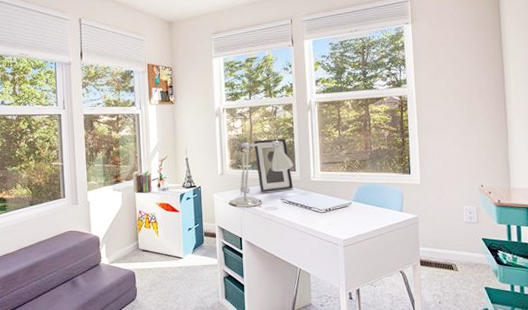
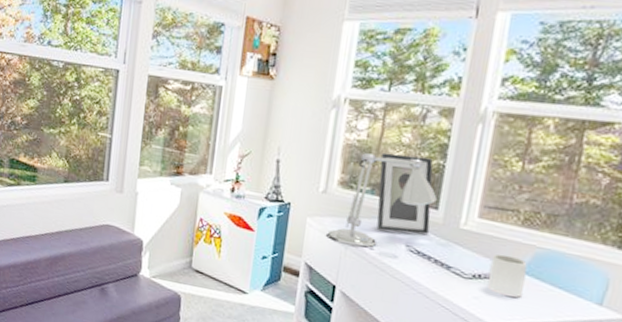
books: present [132,170,152,193] -> none [196,164,225,197]
mug: none [334,192,357,219] -> present [487,253,527,298]

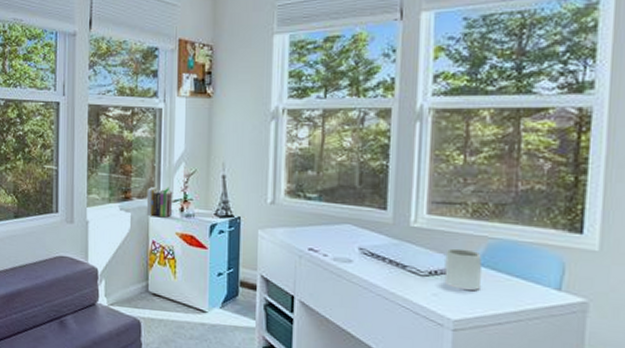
books: none [196,164,225,197] -> present [146,186,172,218]
desk lamp: present [325,153,437,248] -> none [278,161,385,255]
picture frame: present [376,152,433,235] -> none [324,158,380,237]

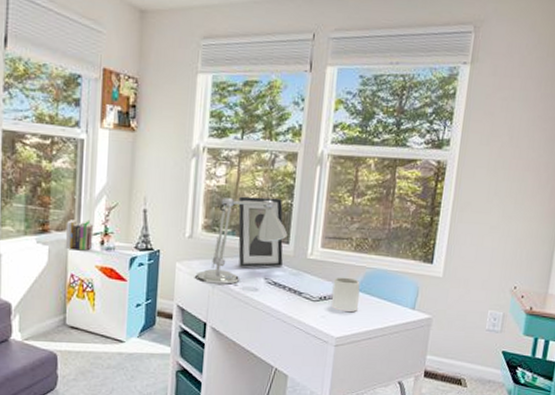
desk lamp: none [278,161,385,255] -> present [194,198,288,285]
picture frame: none [324,158,380,237] -> present [238,196,283,268]

